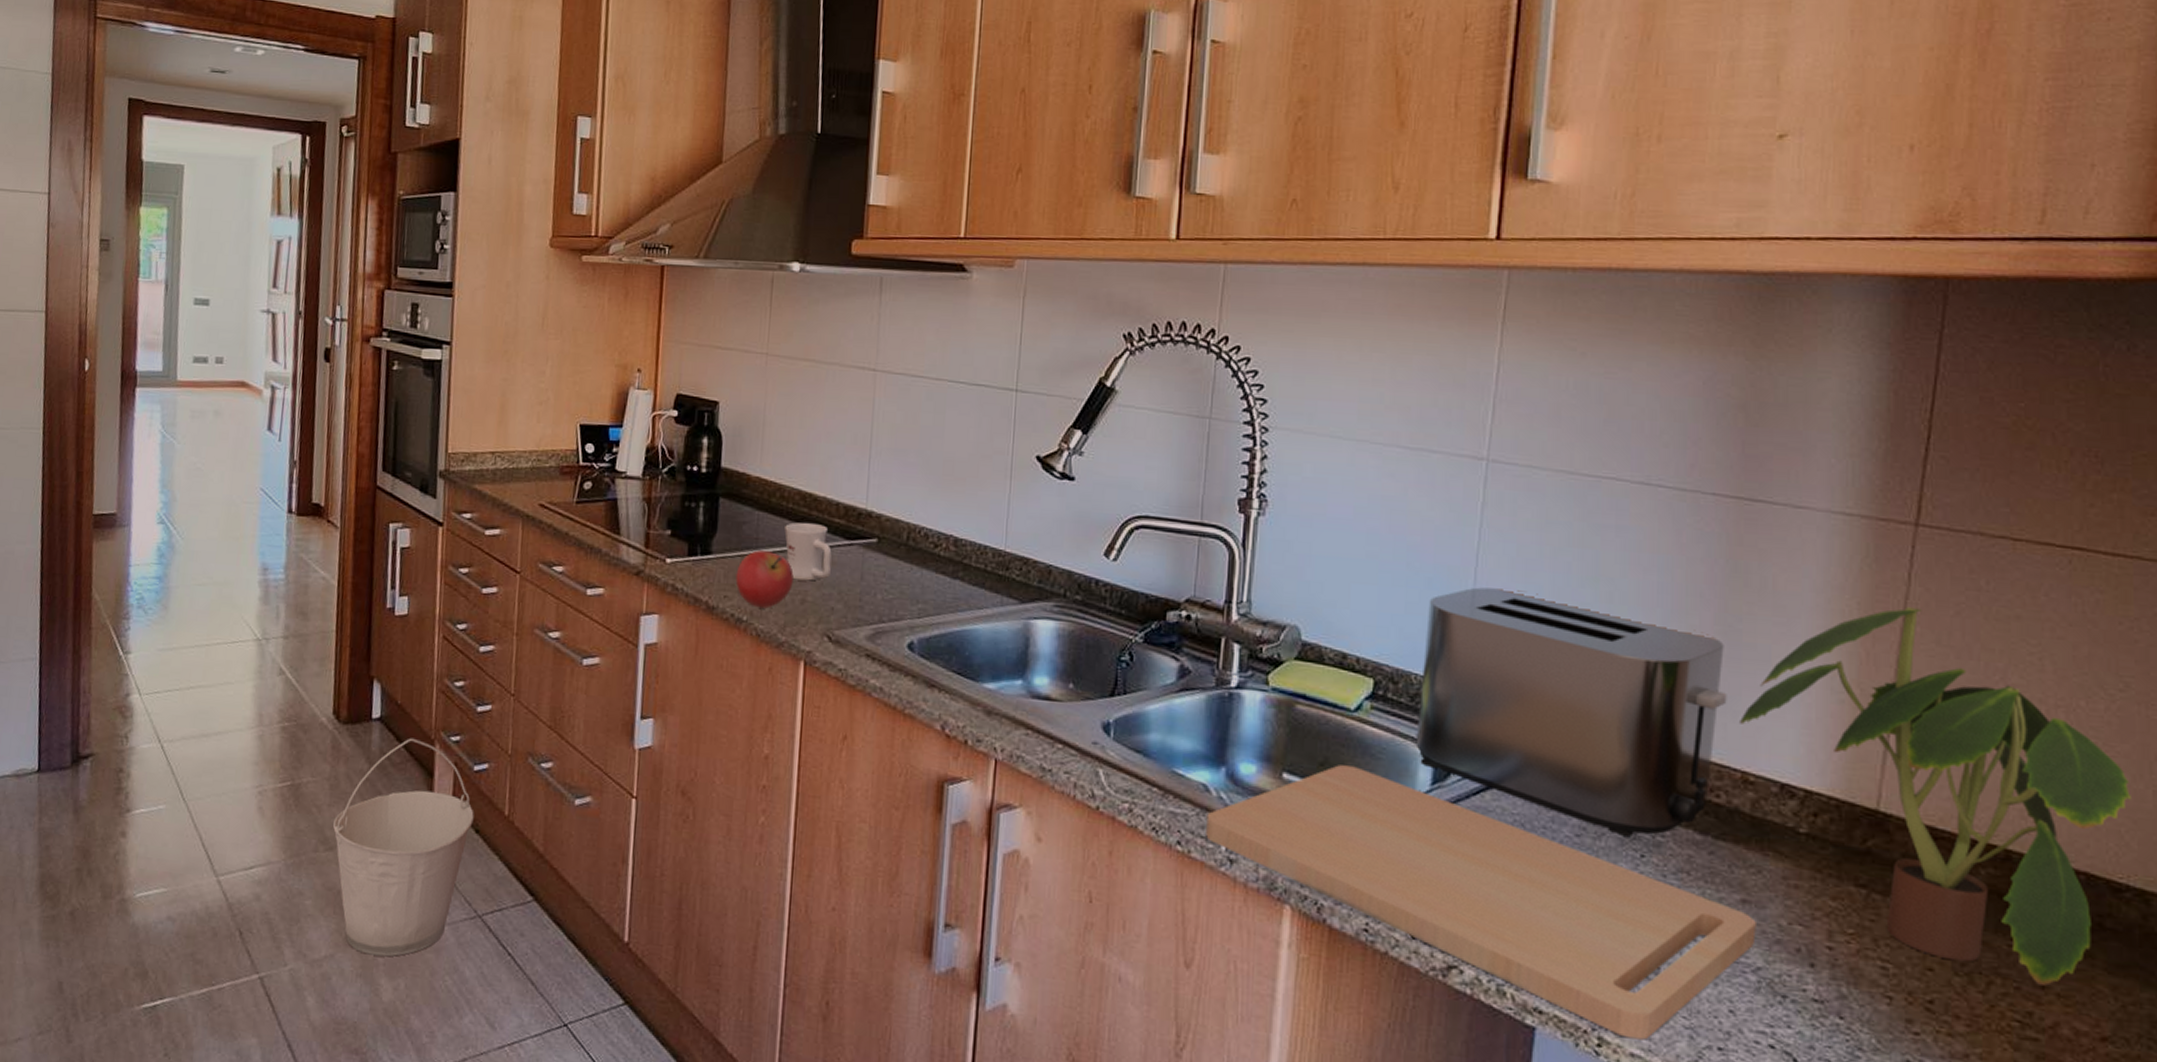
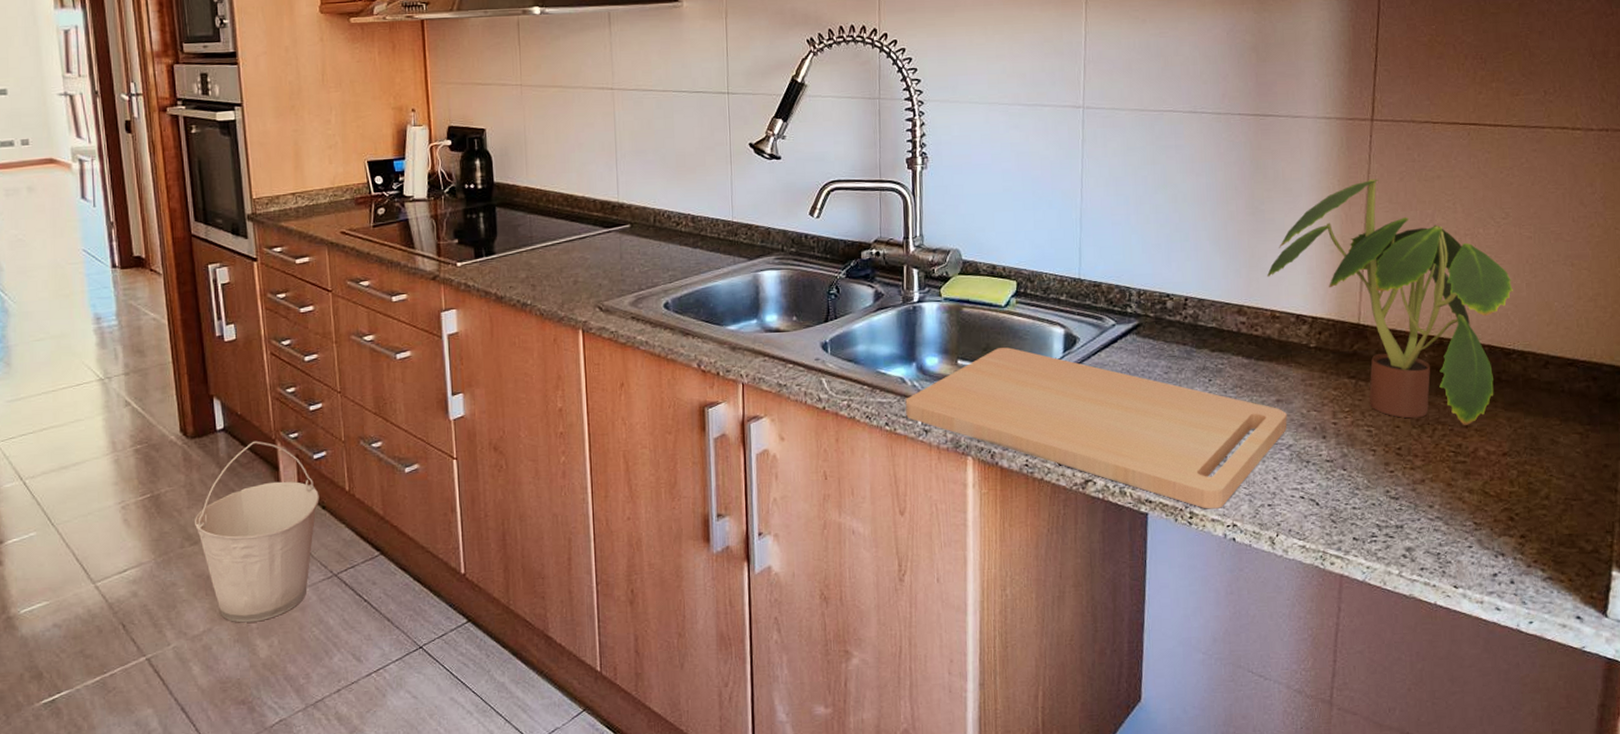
fruit: present [735,549,794,609] -> none [517,245,566,293]
mug: present [784,522,832,581] -> none [553,219,596,266]
toaster: present [1415,587,1727,838] -> none [1049,201,1258,369]

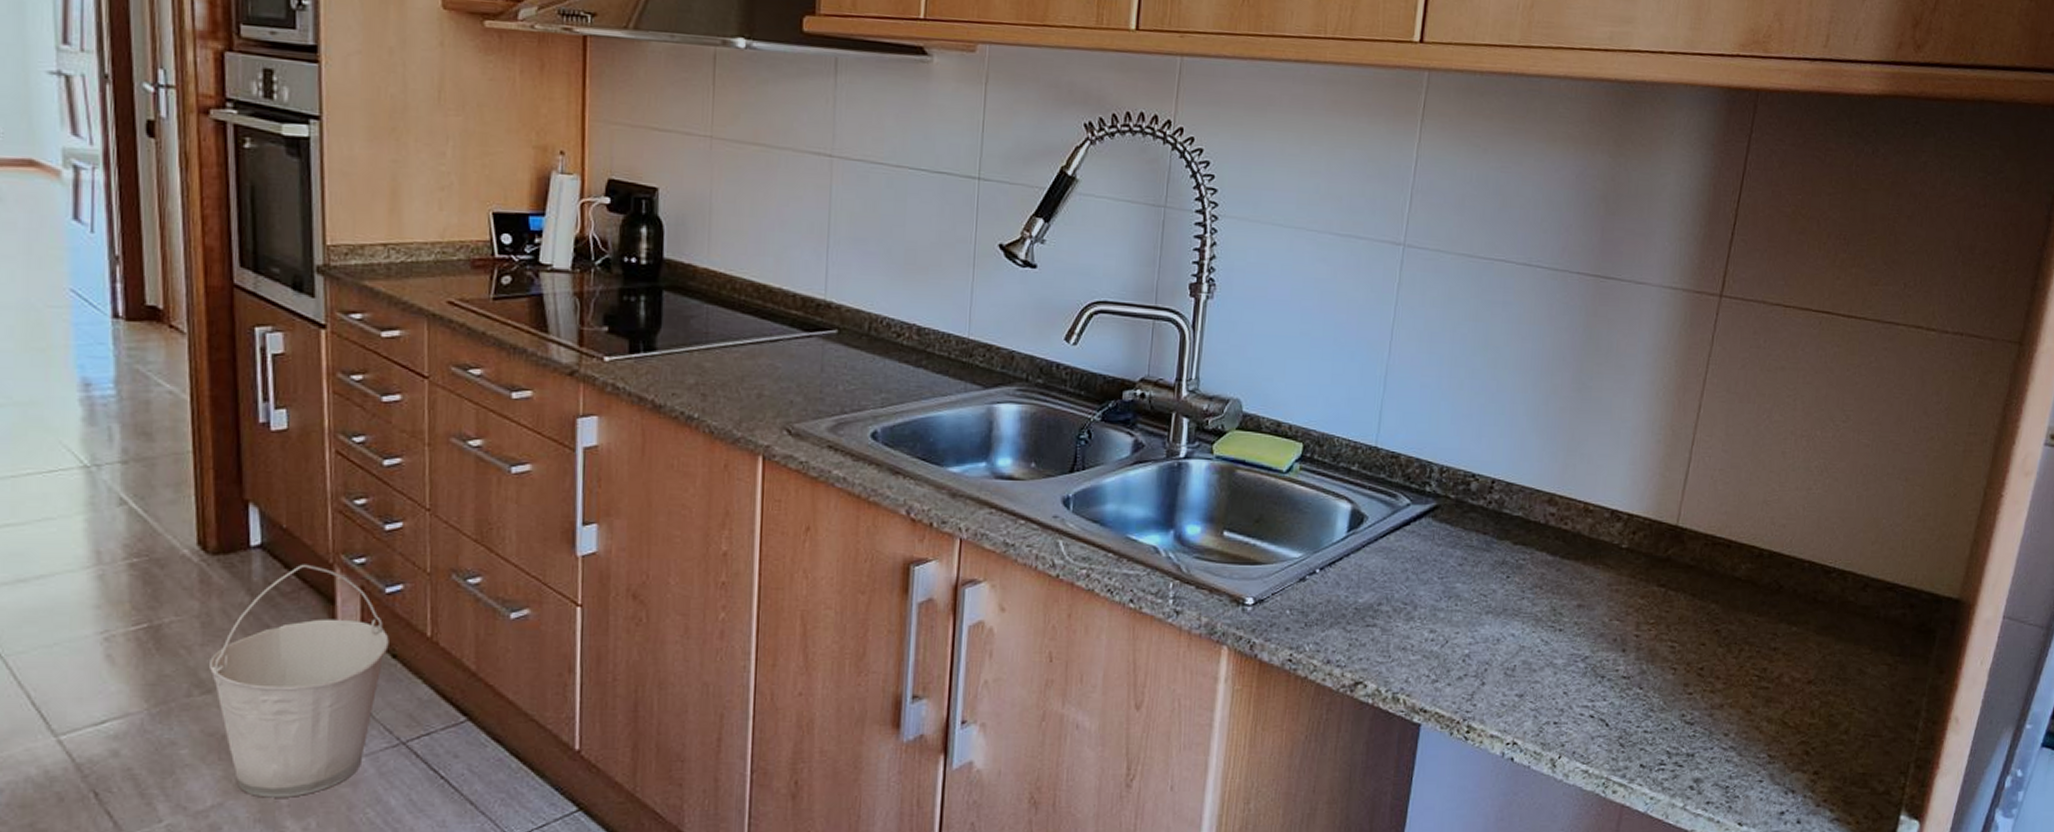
cutting board: present [905,347,1287,509] -> none [1155,521,1587,724]
plant: present [1267,179,1513,425] -> none [1585,363,1843,647]

